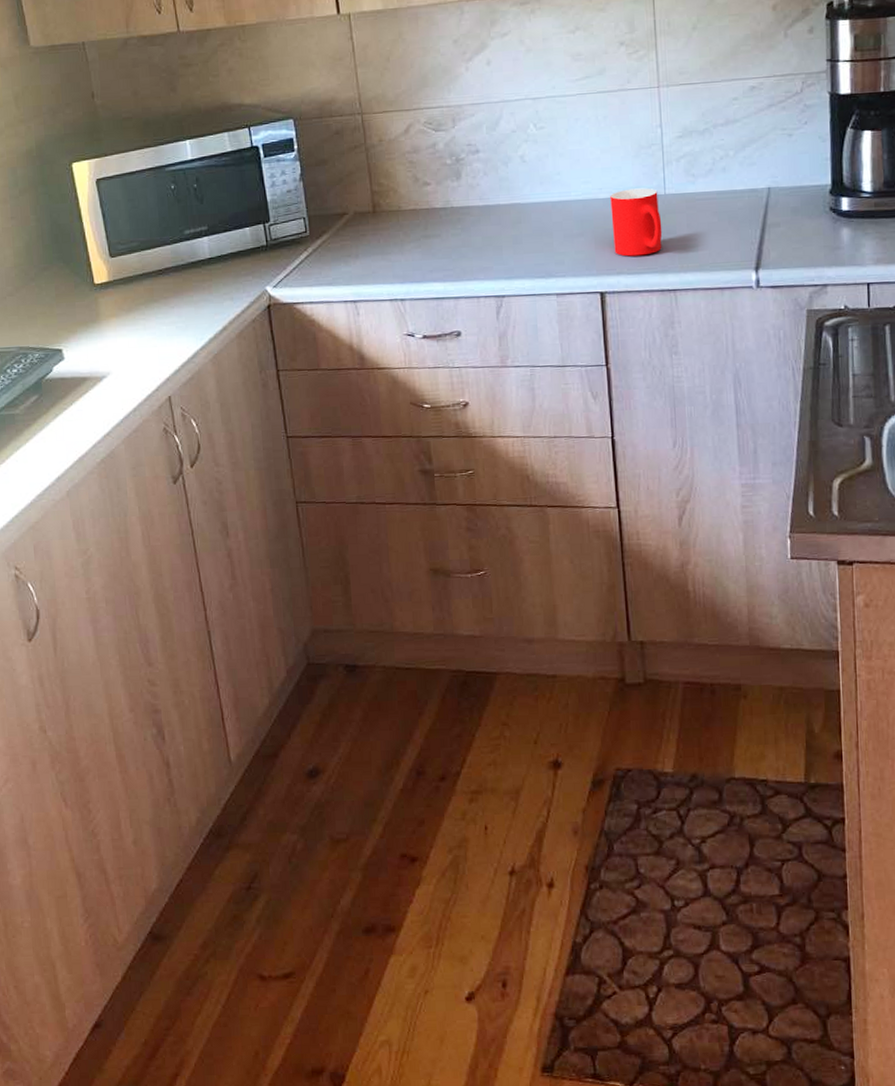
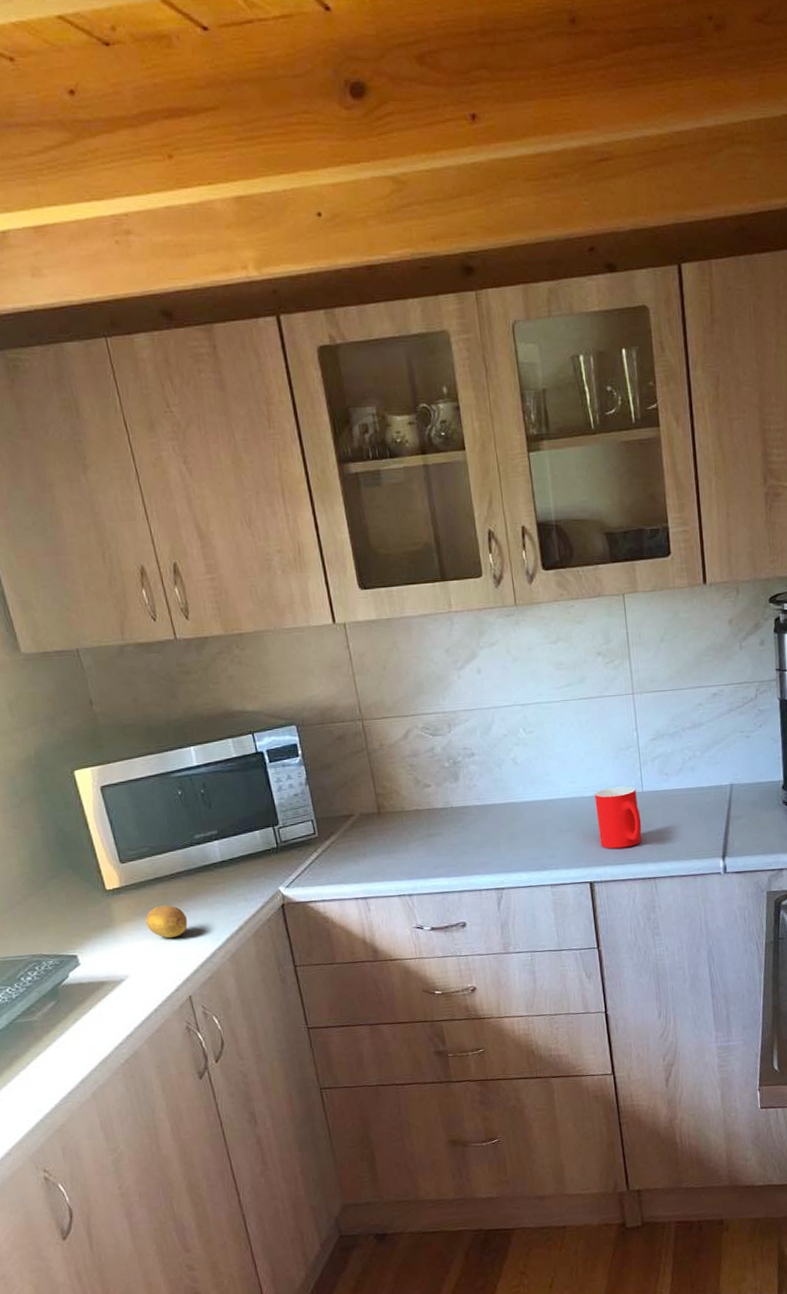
fruit: none [130,301,172,336] -> present [145,905,188,938]

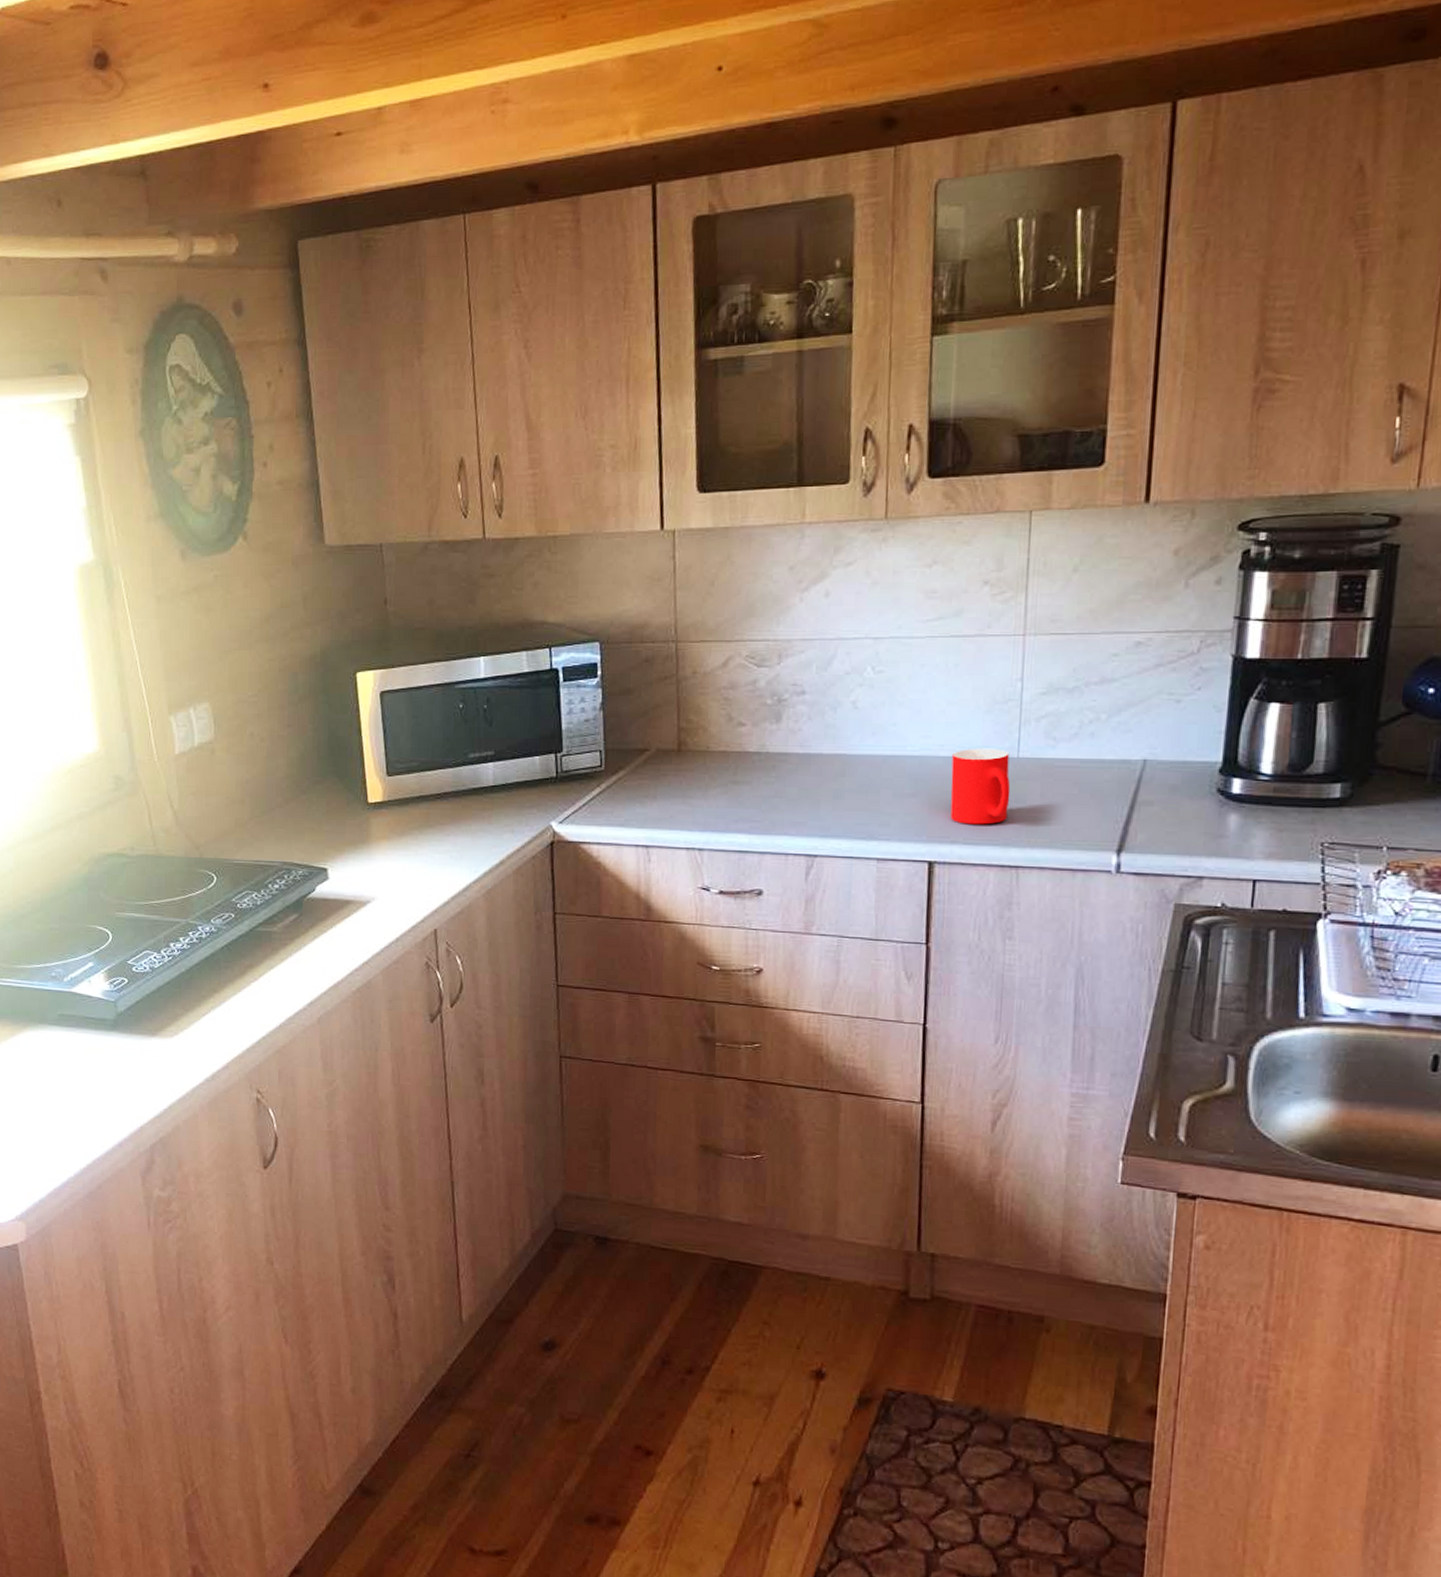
fruit: present [145,905,188,938] -> none [402,826,447,864]

